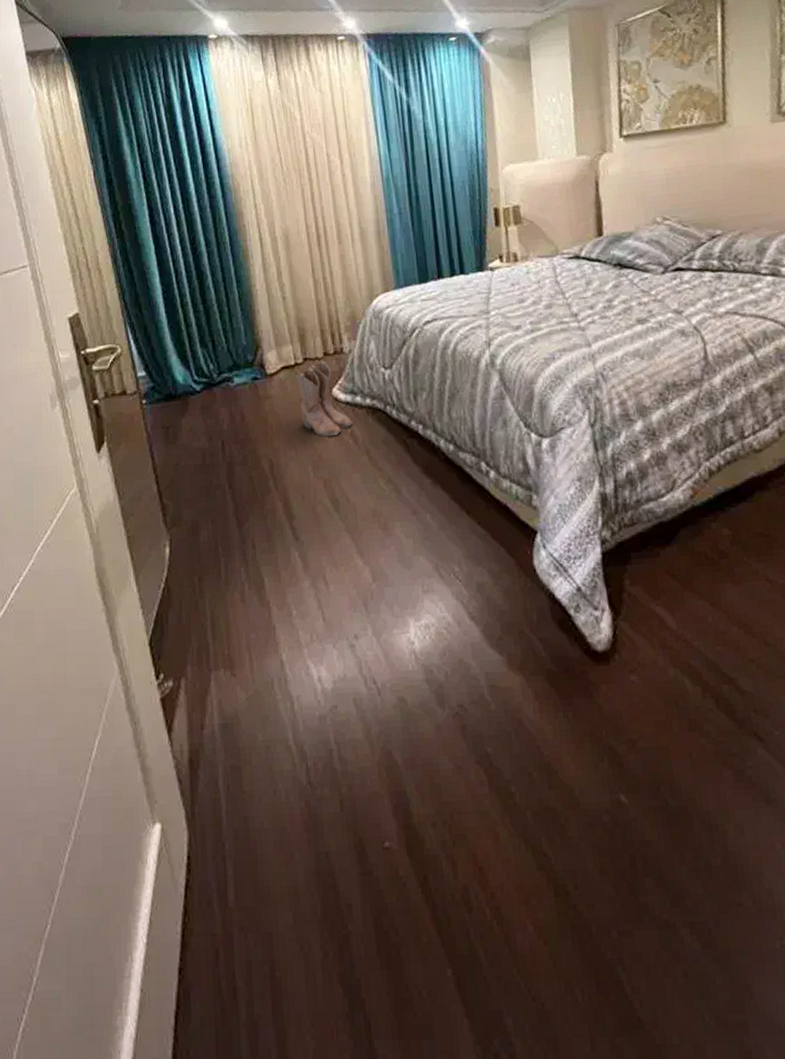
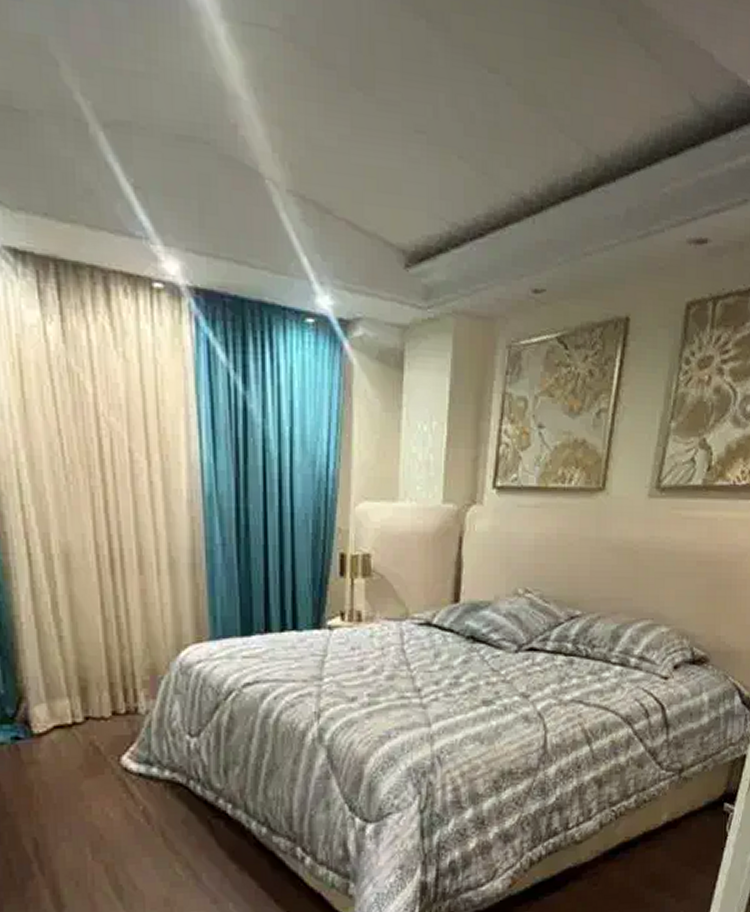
boots: present [296,361,354,437] -> none [73,722,147,814]

